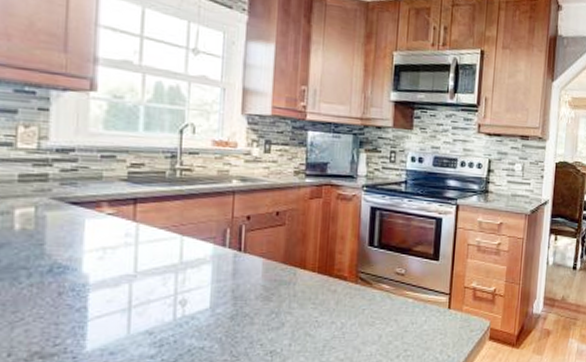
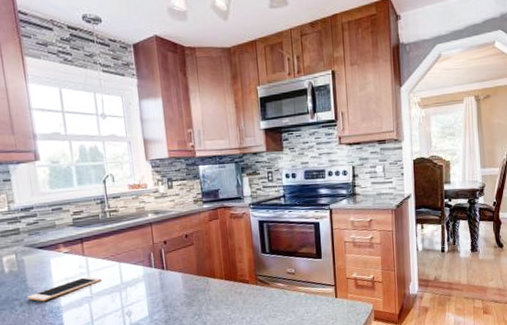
cell phone: none [40,249,155,275] -> present [27,277,102,302]

